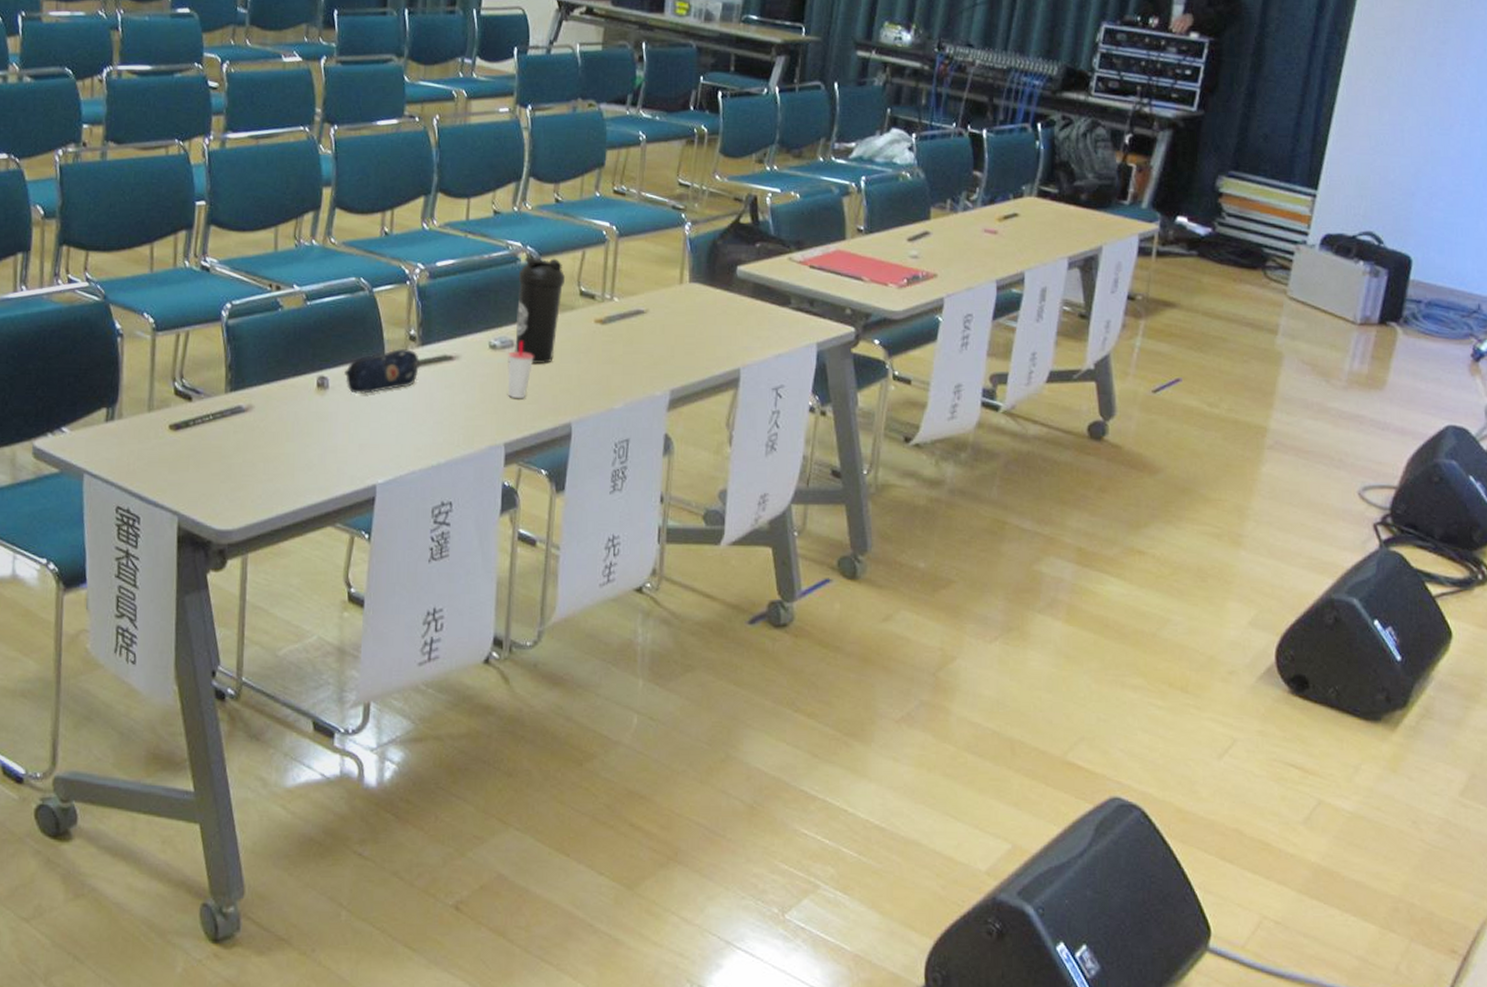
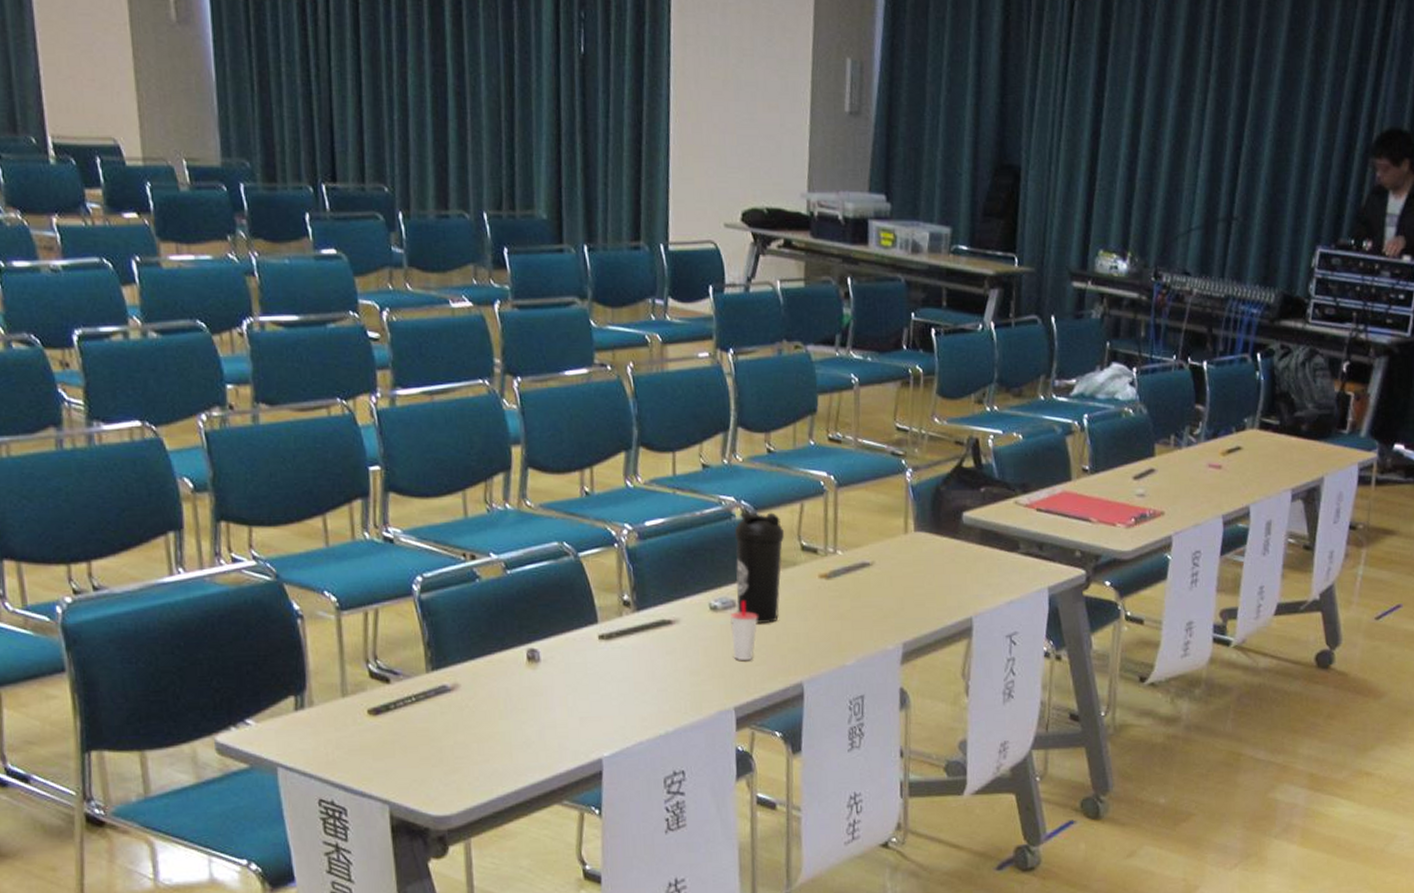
pencil case: present [344,349,420,394] -> none [556,615,638,665]

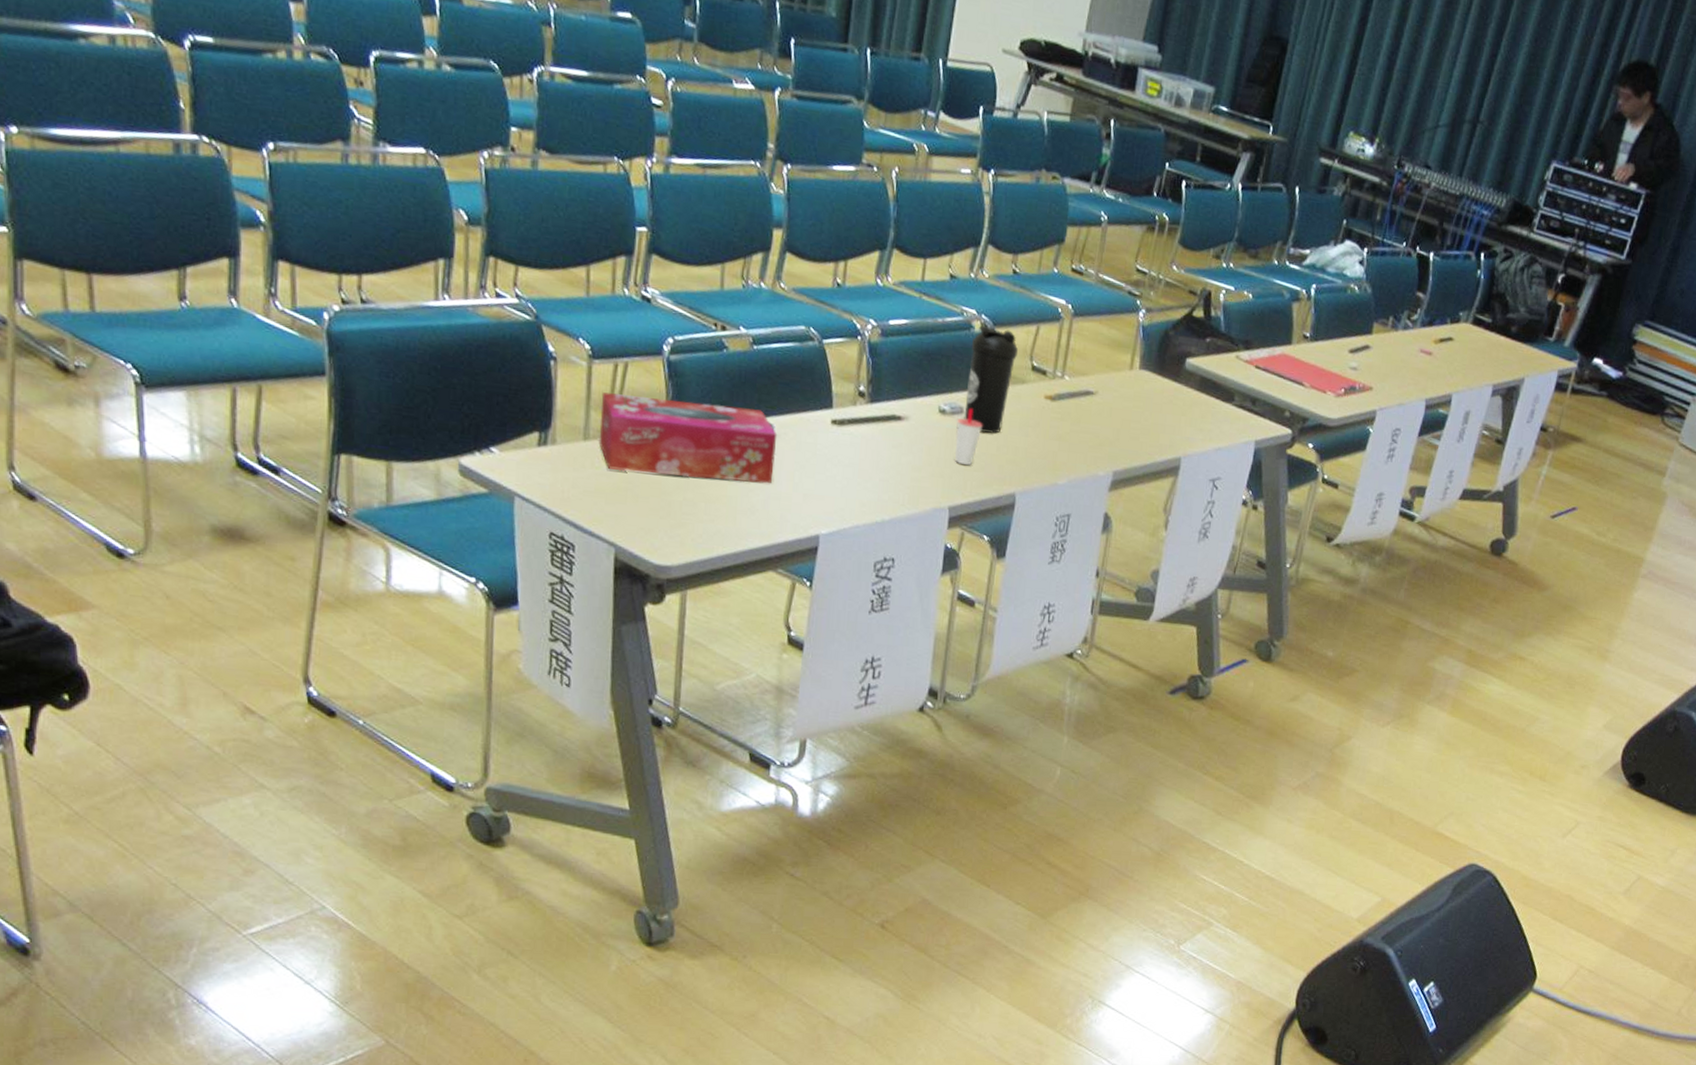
tissue box: none [354,637,545,724] -> present [598,392,778,484]

